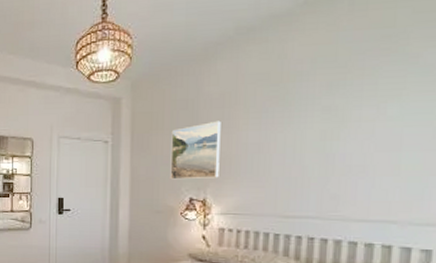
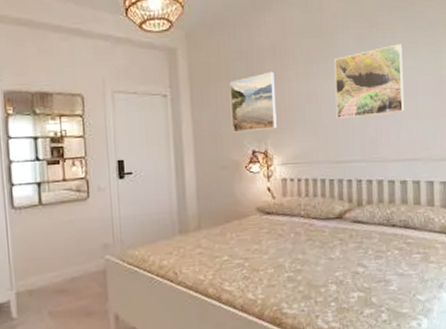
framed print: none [290,91,386,172] -> present [334,44,404,120]

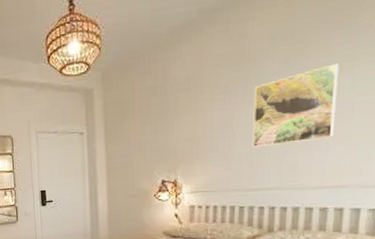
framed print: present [229,71,277,133] -> none [142,104,188,165]

